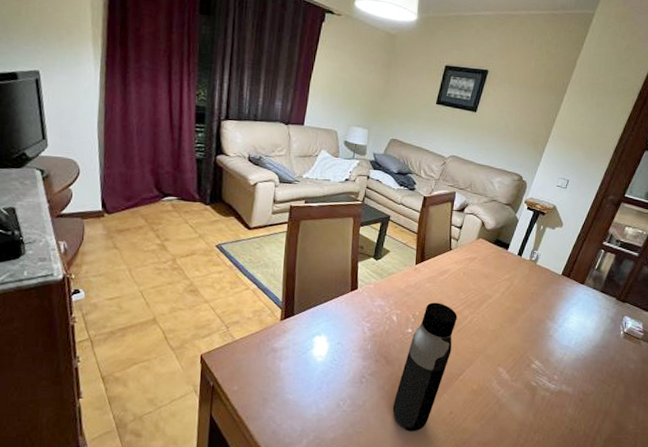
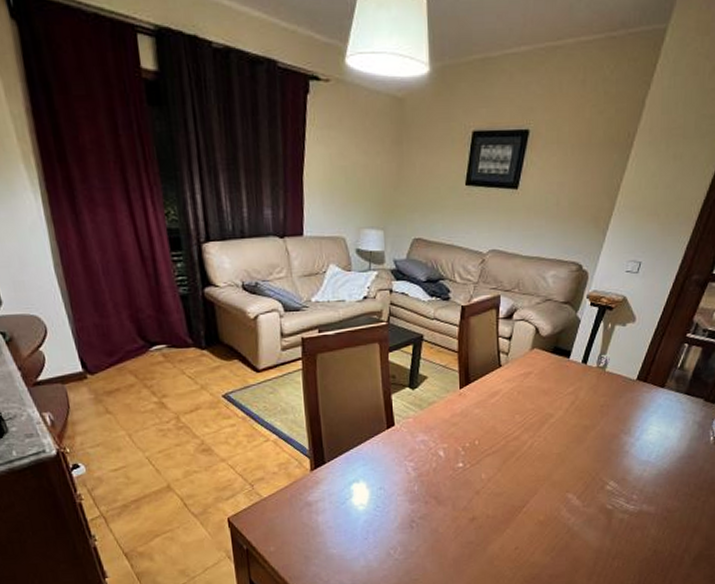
water bottle: present [392,302,457,432] -> none [450,429,515,573]

